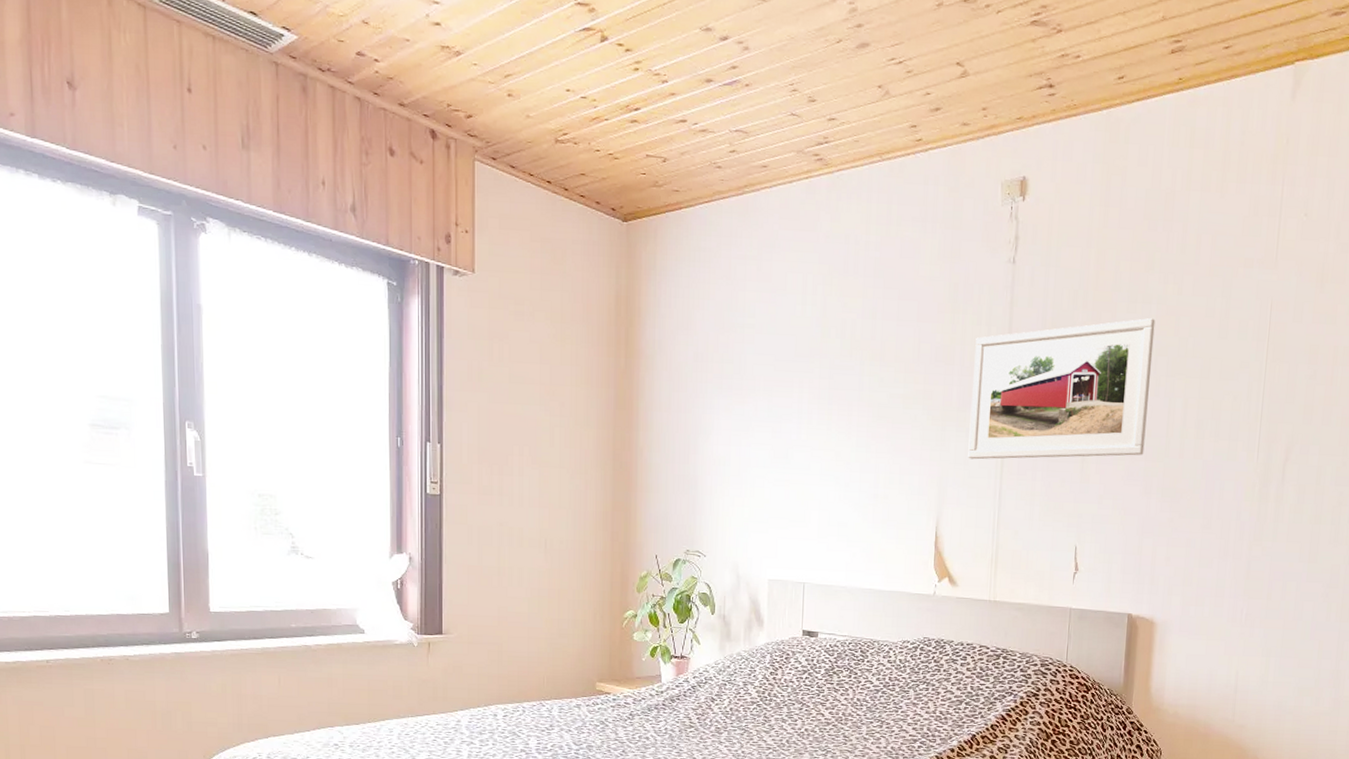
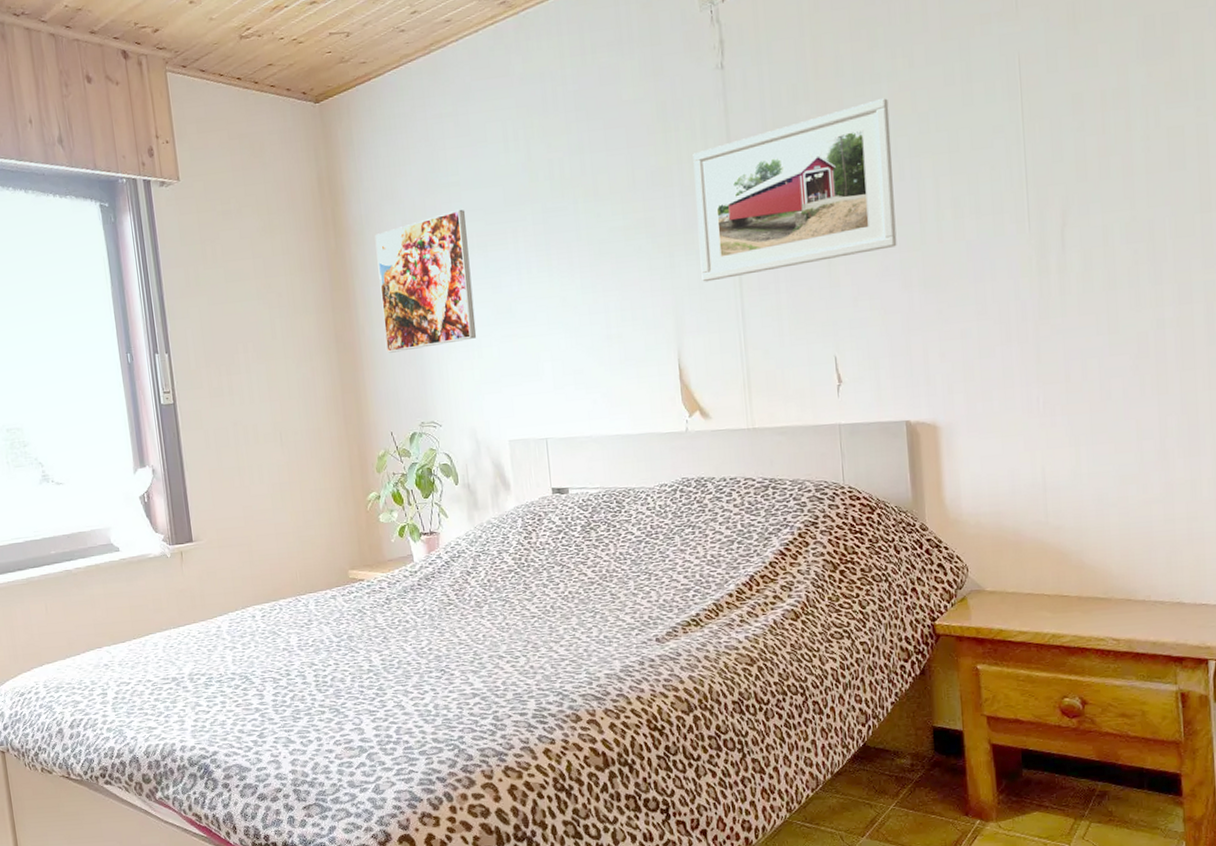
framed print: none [661,351,757,479] -> present [375,209,477,353]

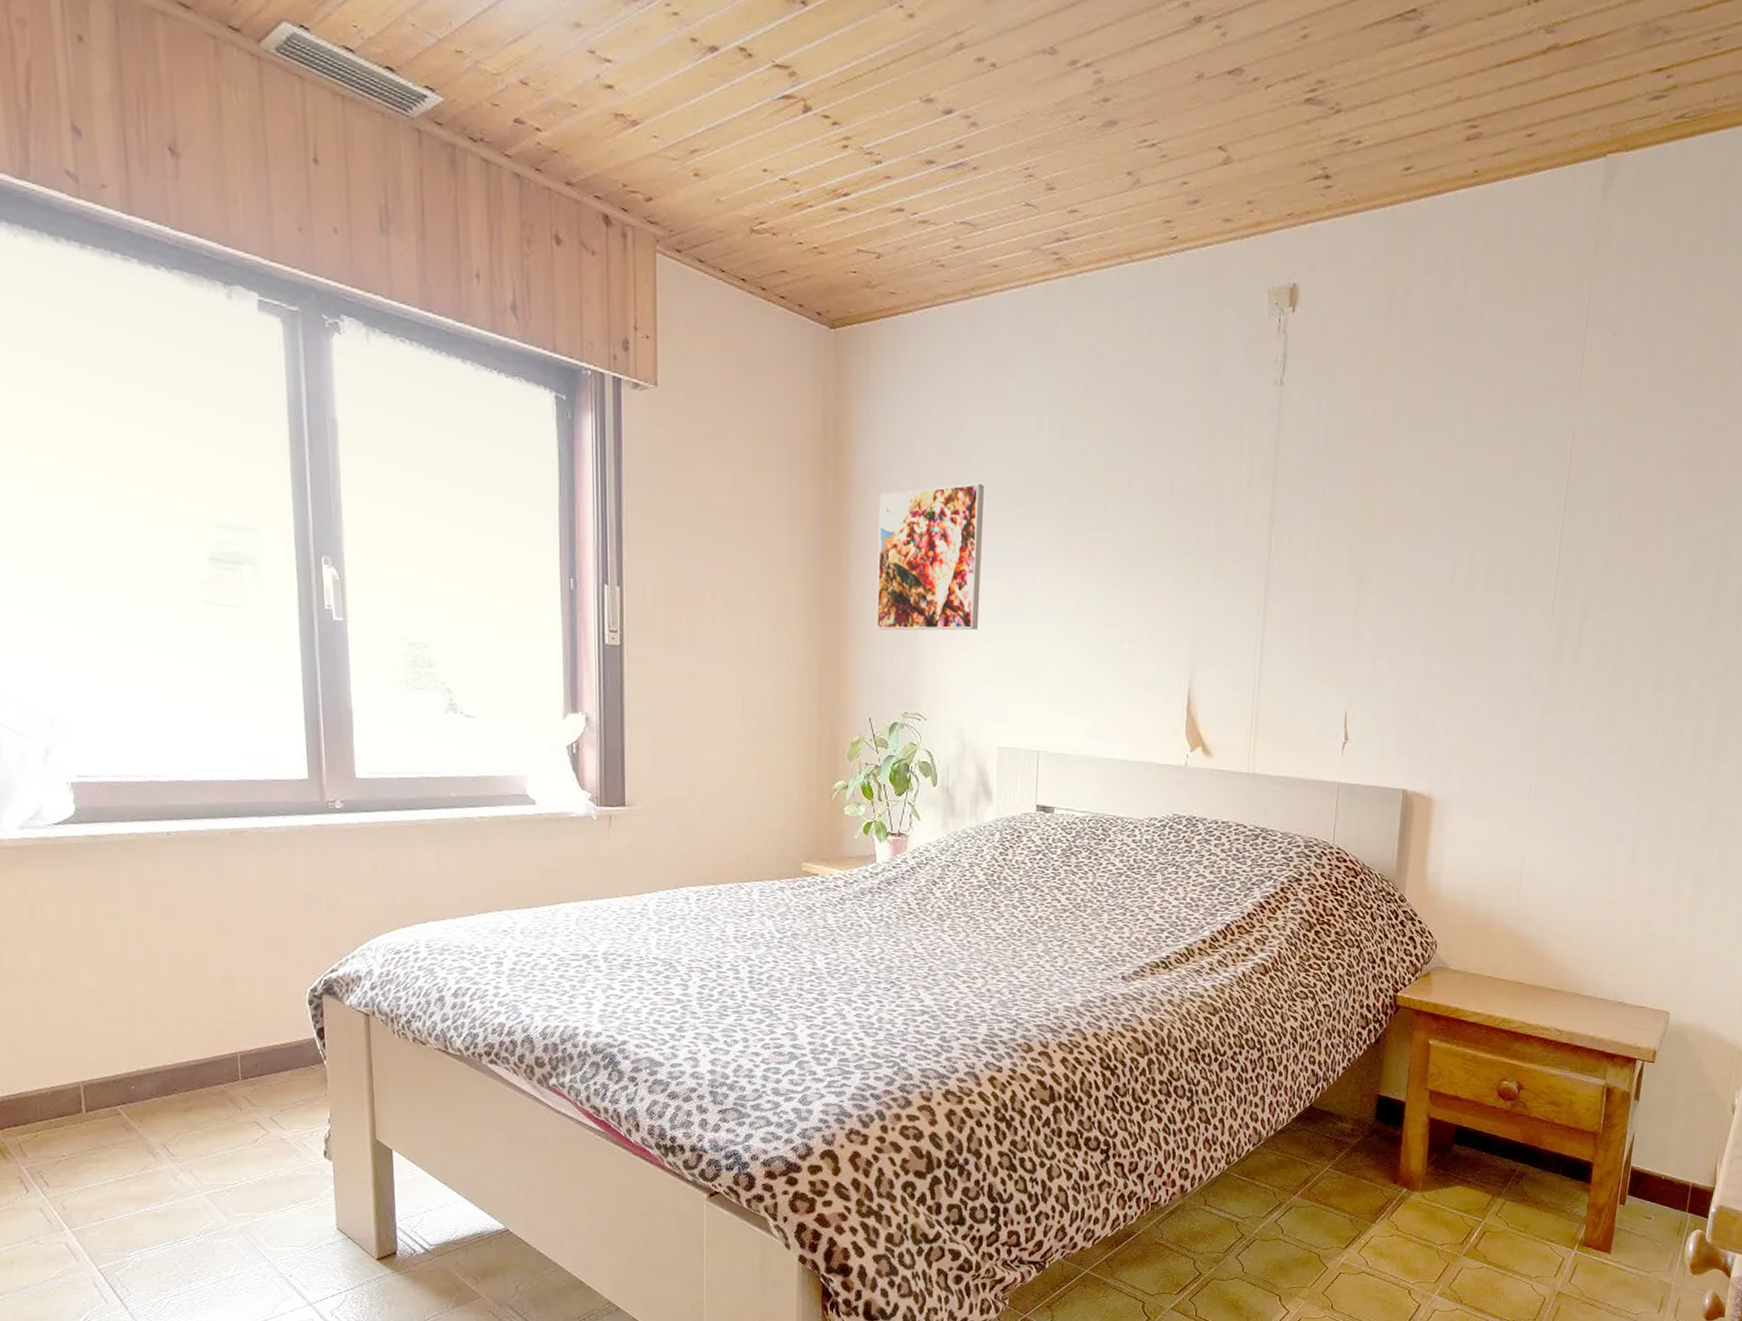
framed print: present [693,98,897,282] -> none [1225,452,1441,613]

